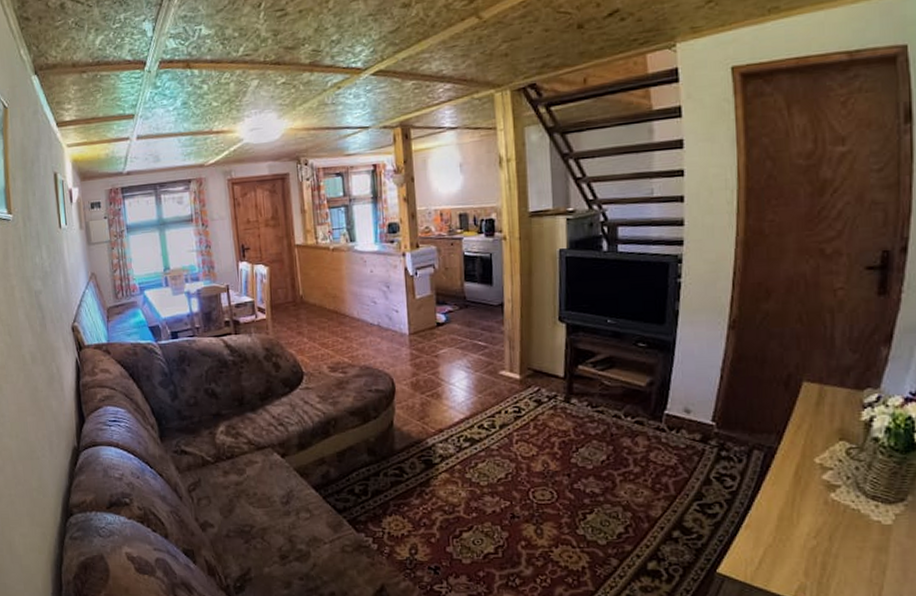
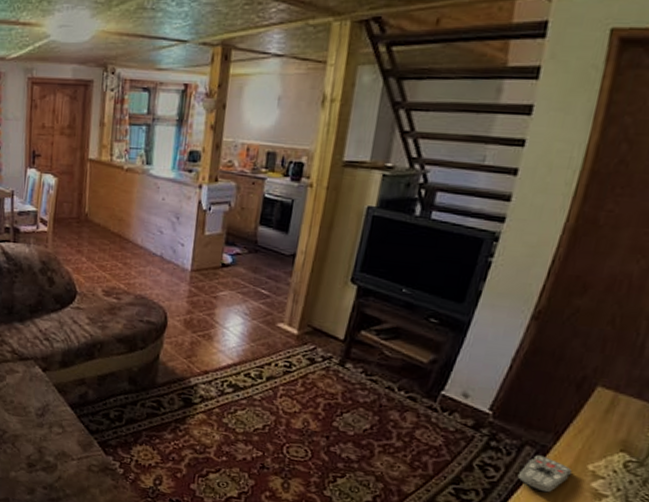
remote control: none [753,457,802,493] -> present [517,455,573,493]

